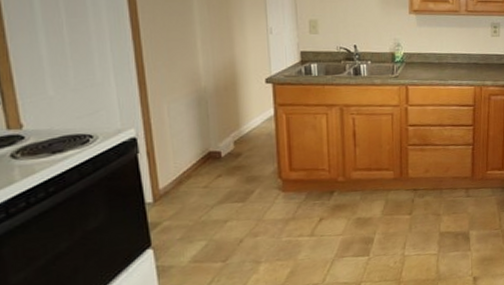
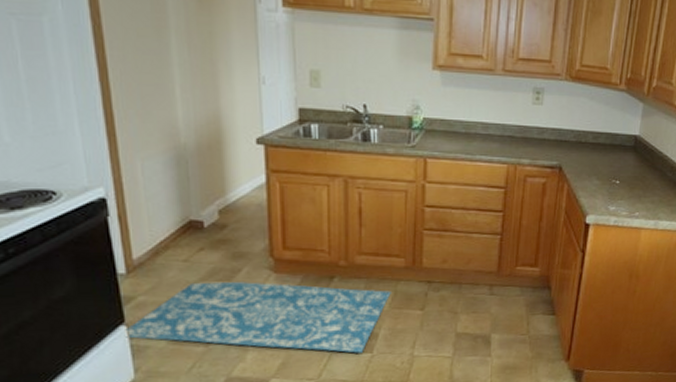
rug: none [152,200,383,260] -> present [125,281,391,353]

